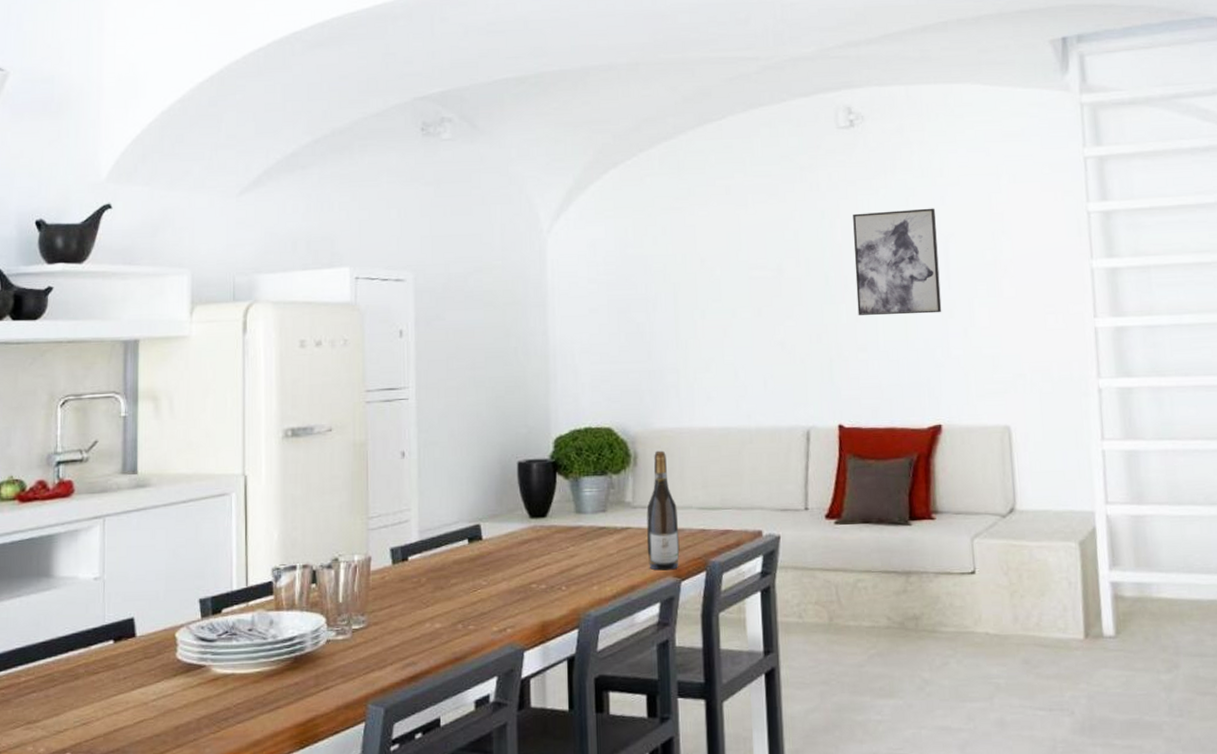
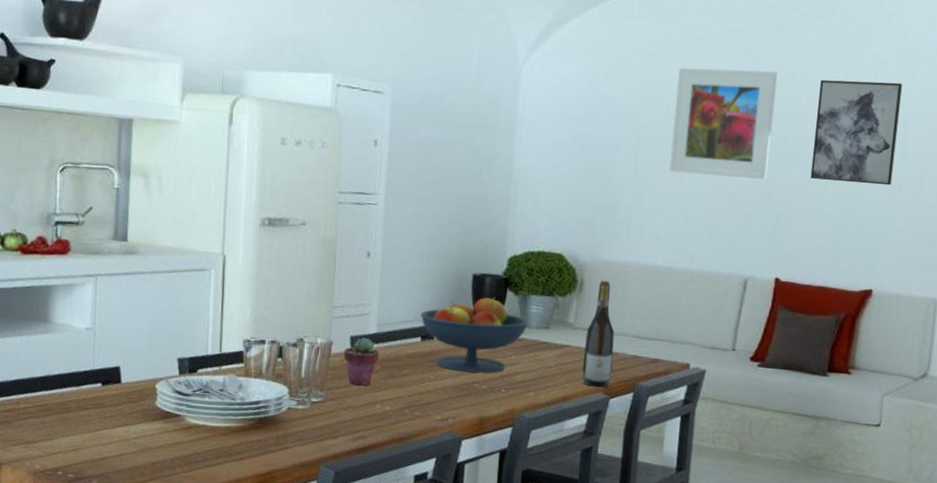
potted succulent: none [384,548,424,604] -> present [343,337,380,385]
fruit bowl: none [465,484,583,572] -> present [420,297,529,373]
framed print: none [708,211,814,326] -> present [669,67,777,179]

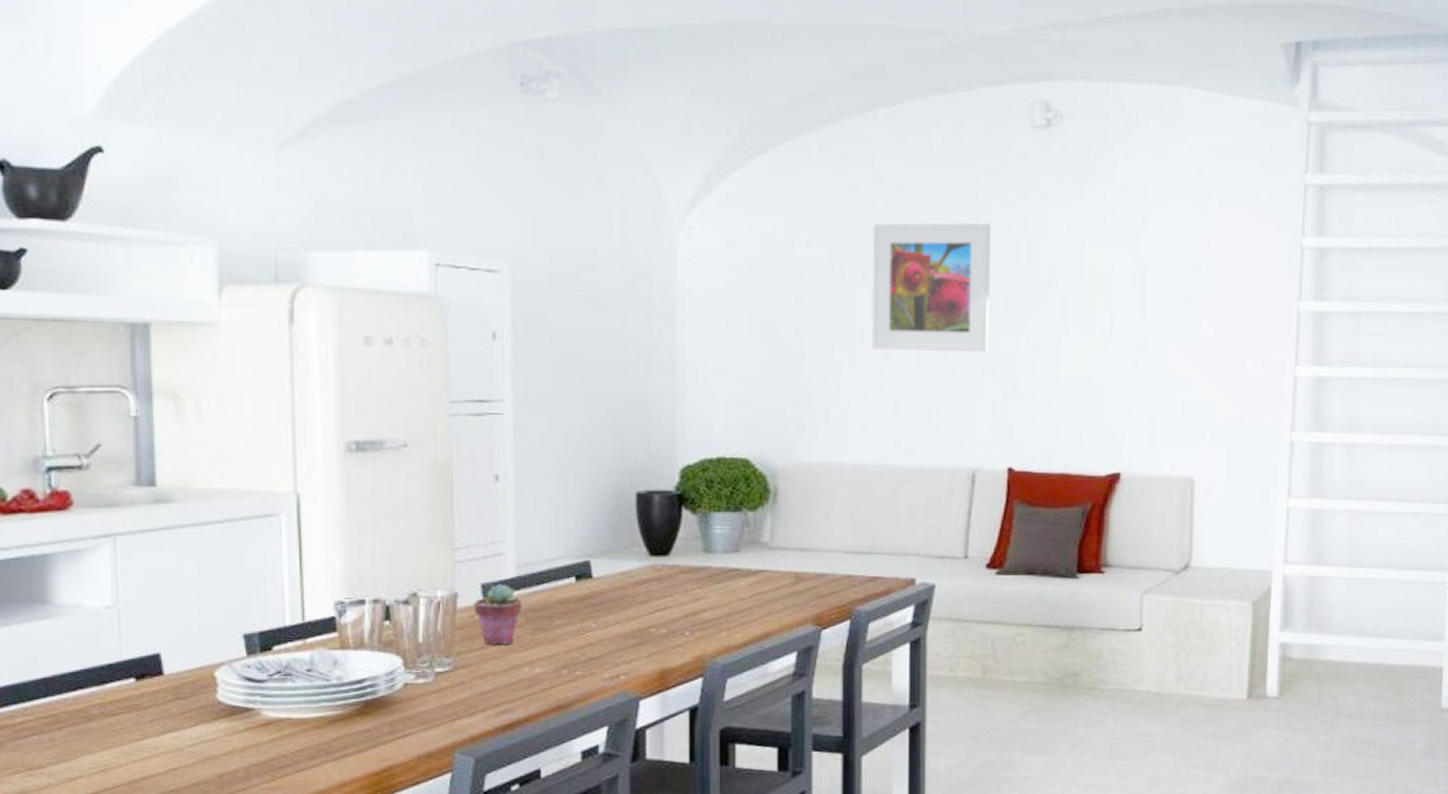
fruit bowl: present [420,297,529,373] -> none [572,518,712,615]
wine bottle: present [582,280,615,388] -> none [784,487,822,618]
wall art: present [810,79,903,186] -> none [1039,230,1136,350]

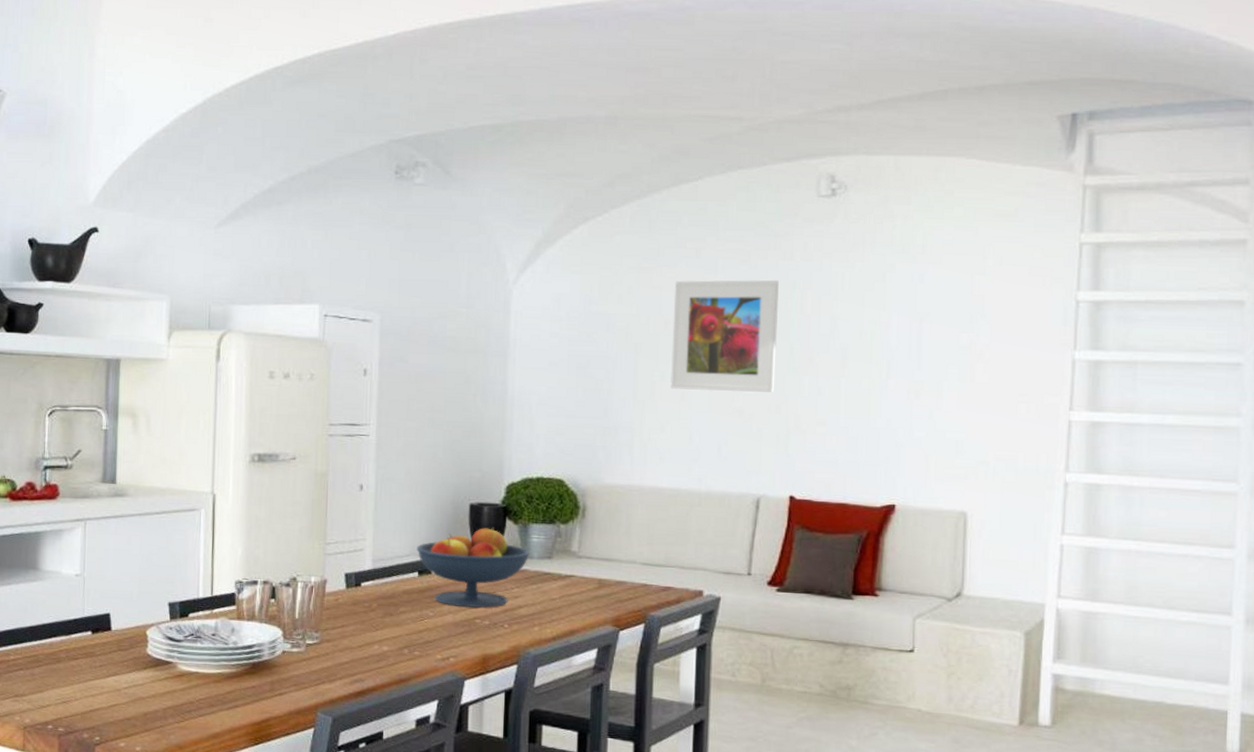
potted succulent: present [473,584,523,646] -> none [338,574,376,625]
fruit bowl: none [572,518,712,615] -> present [417,527,530,608]

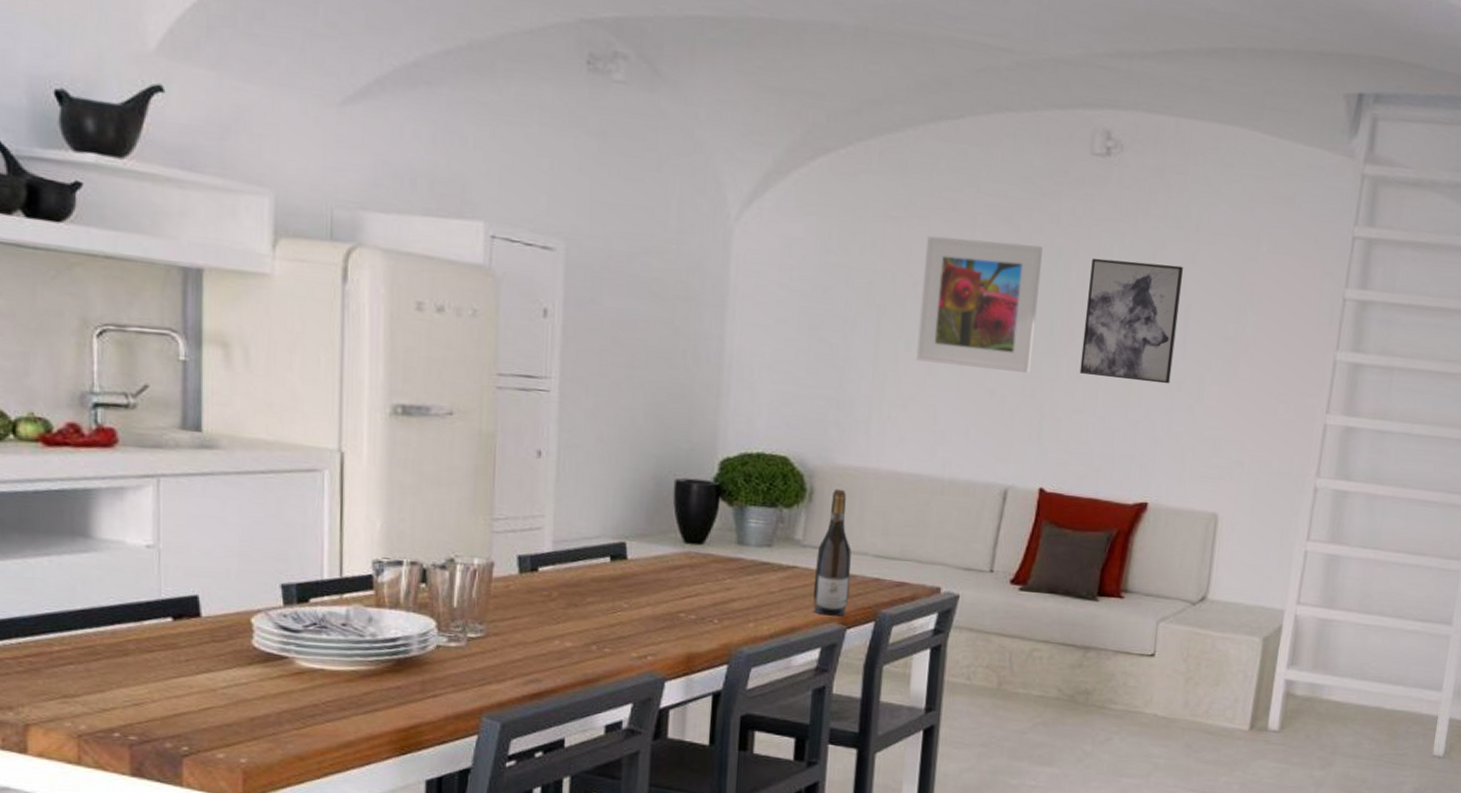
fruit bowl: present [417,527,530,608] -> none [609,508,746,600]
wine bottle: none [589,505,622,619] -> present [813,489,852,616]
wall art: none [820,285,913,393] -> present [1079,258,1184,384]

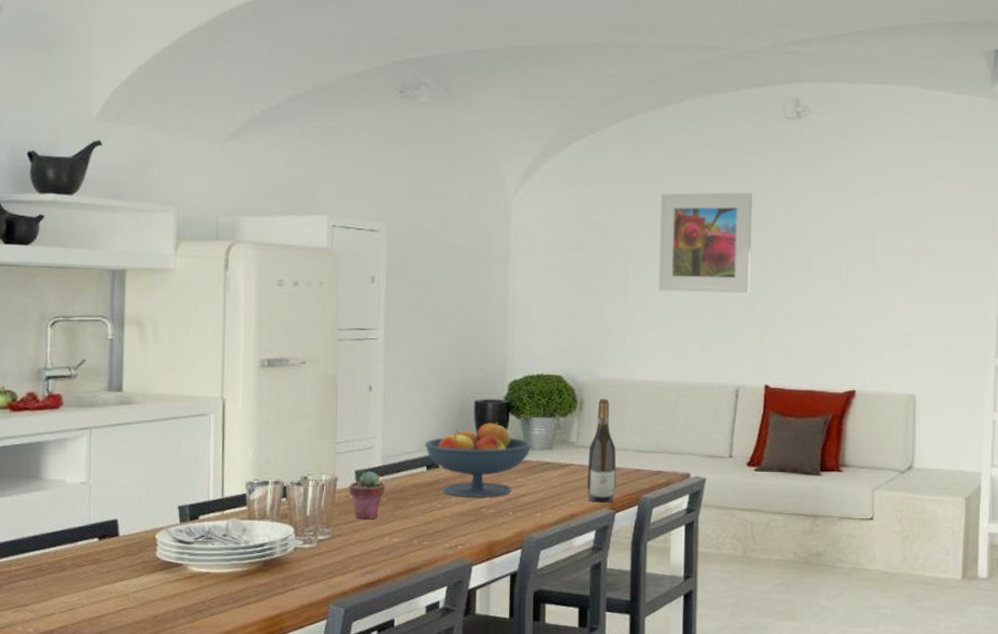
potted succulent: none [509,557,557,617] -> present [349,471,386,519]
fruit bowl: none [609,508,746,600] -> present [425,422,532,497]
wall art: present [1079,258,1184,384] -> none [790,197,868,292]

